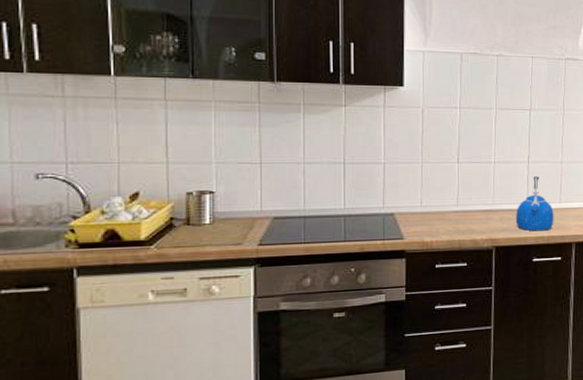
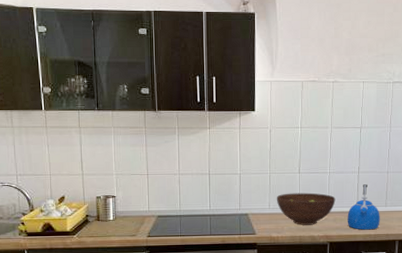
fruit bowl: none [429,186,502,227] -> present [276,192,336,225]

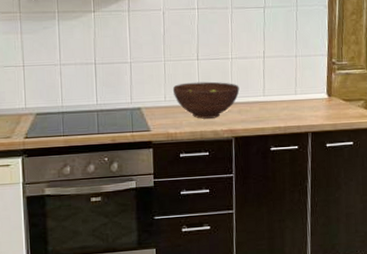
kettle: present [347,184,380,230] -> none [253,70,290,122]

